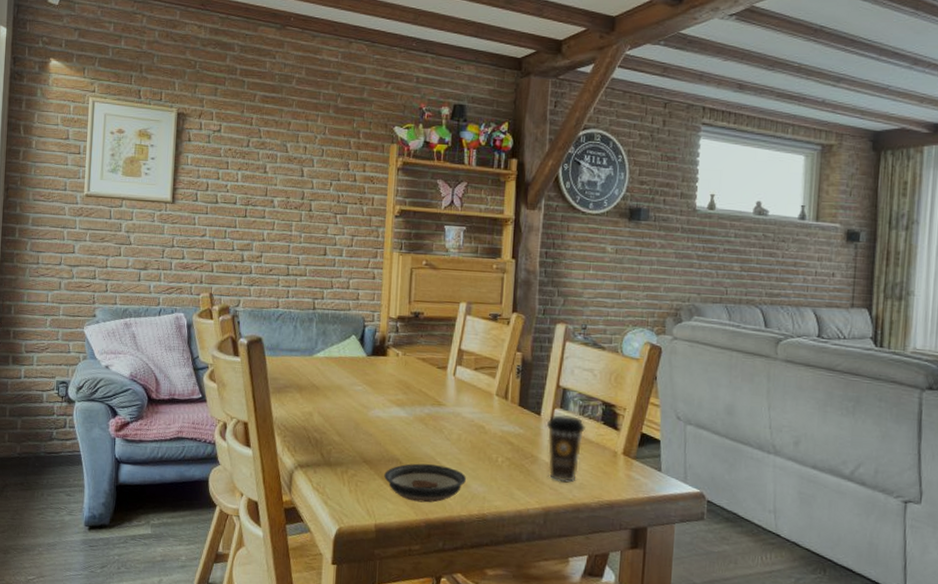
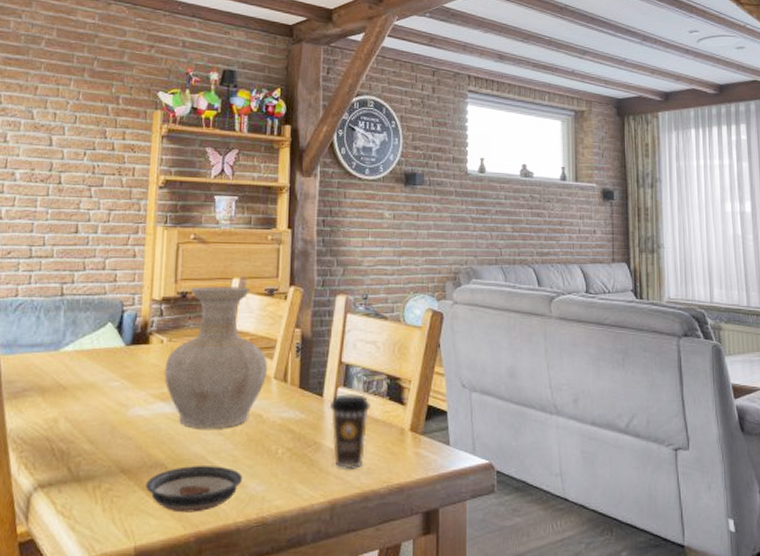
vase: none [399,308,491,434] -> present [164,286,268,429]

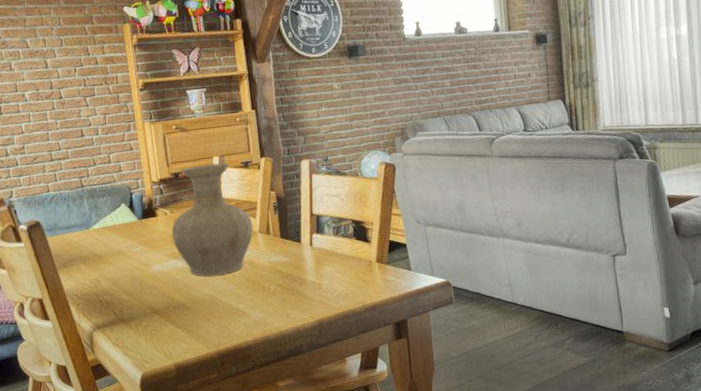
saucer: present [146,466,243,513] -> none [174,302,247,338]
coffee cup: present [329,394,372,469] -> none [307,237,342,296]

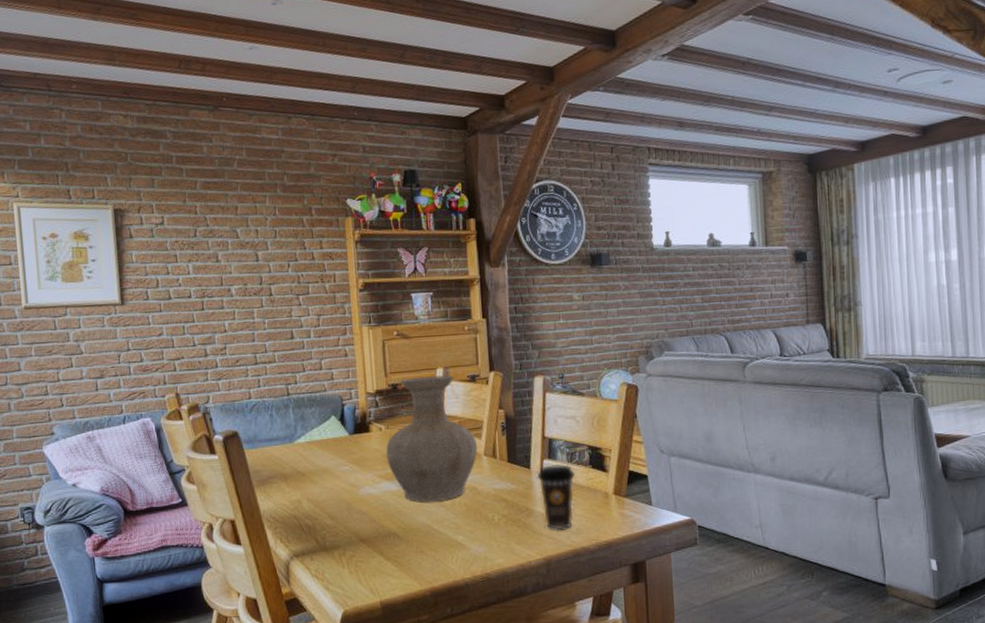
coffee cup: none [307,237,342,296] -> present [537,464,576,530]

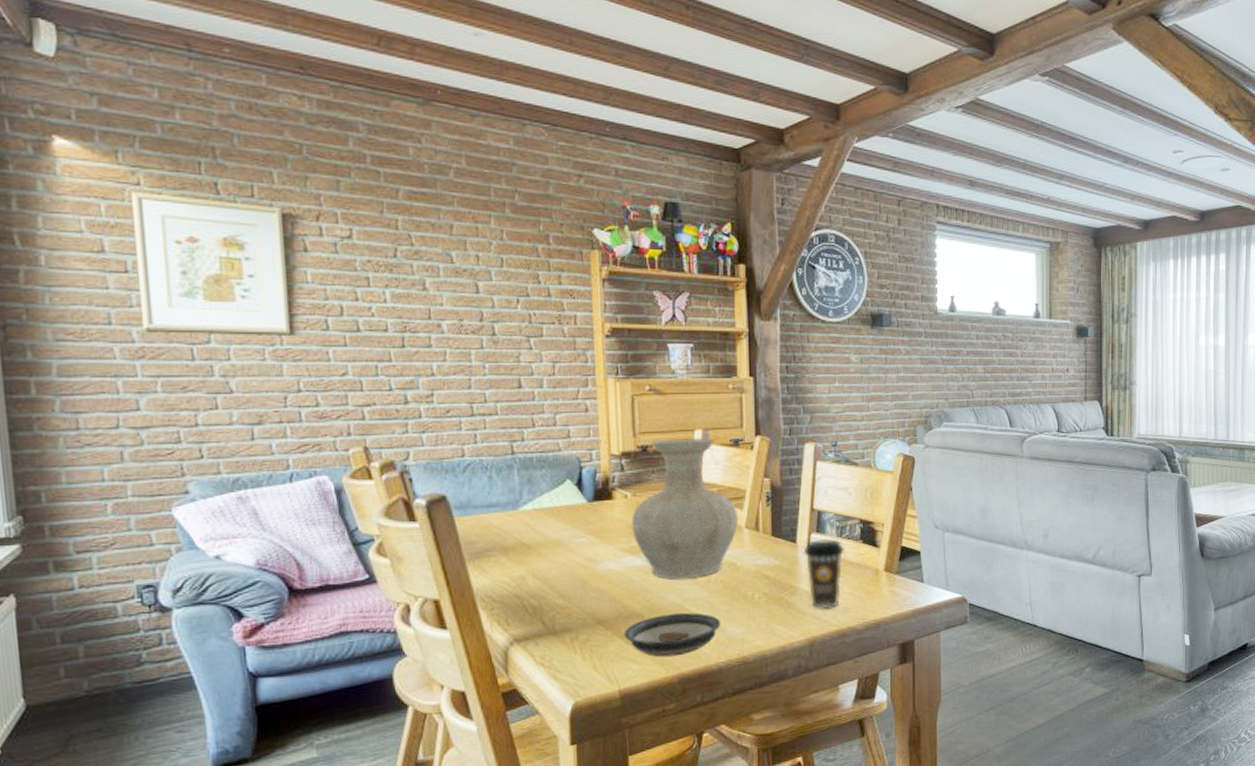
saucer: none [383,532,466,573] -> present [624,613,722,657]

